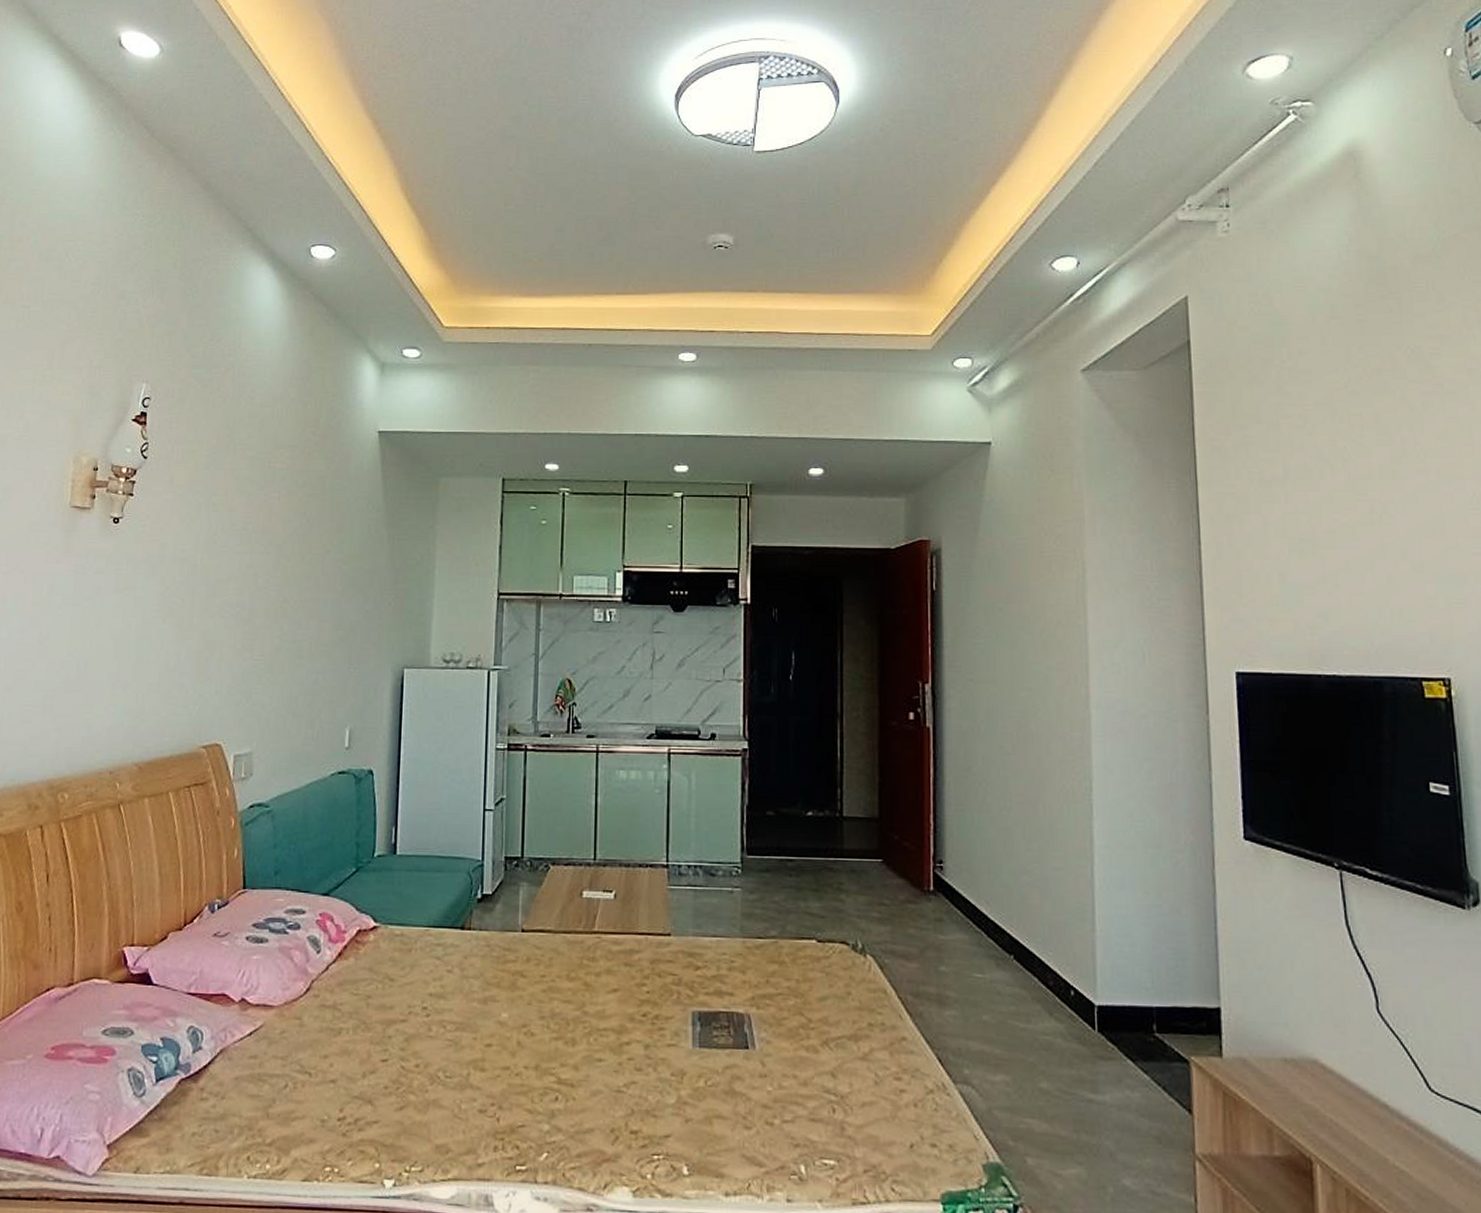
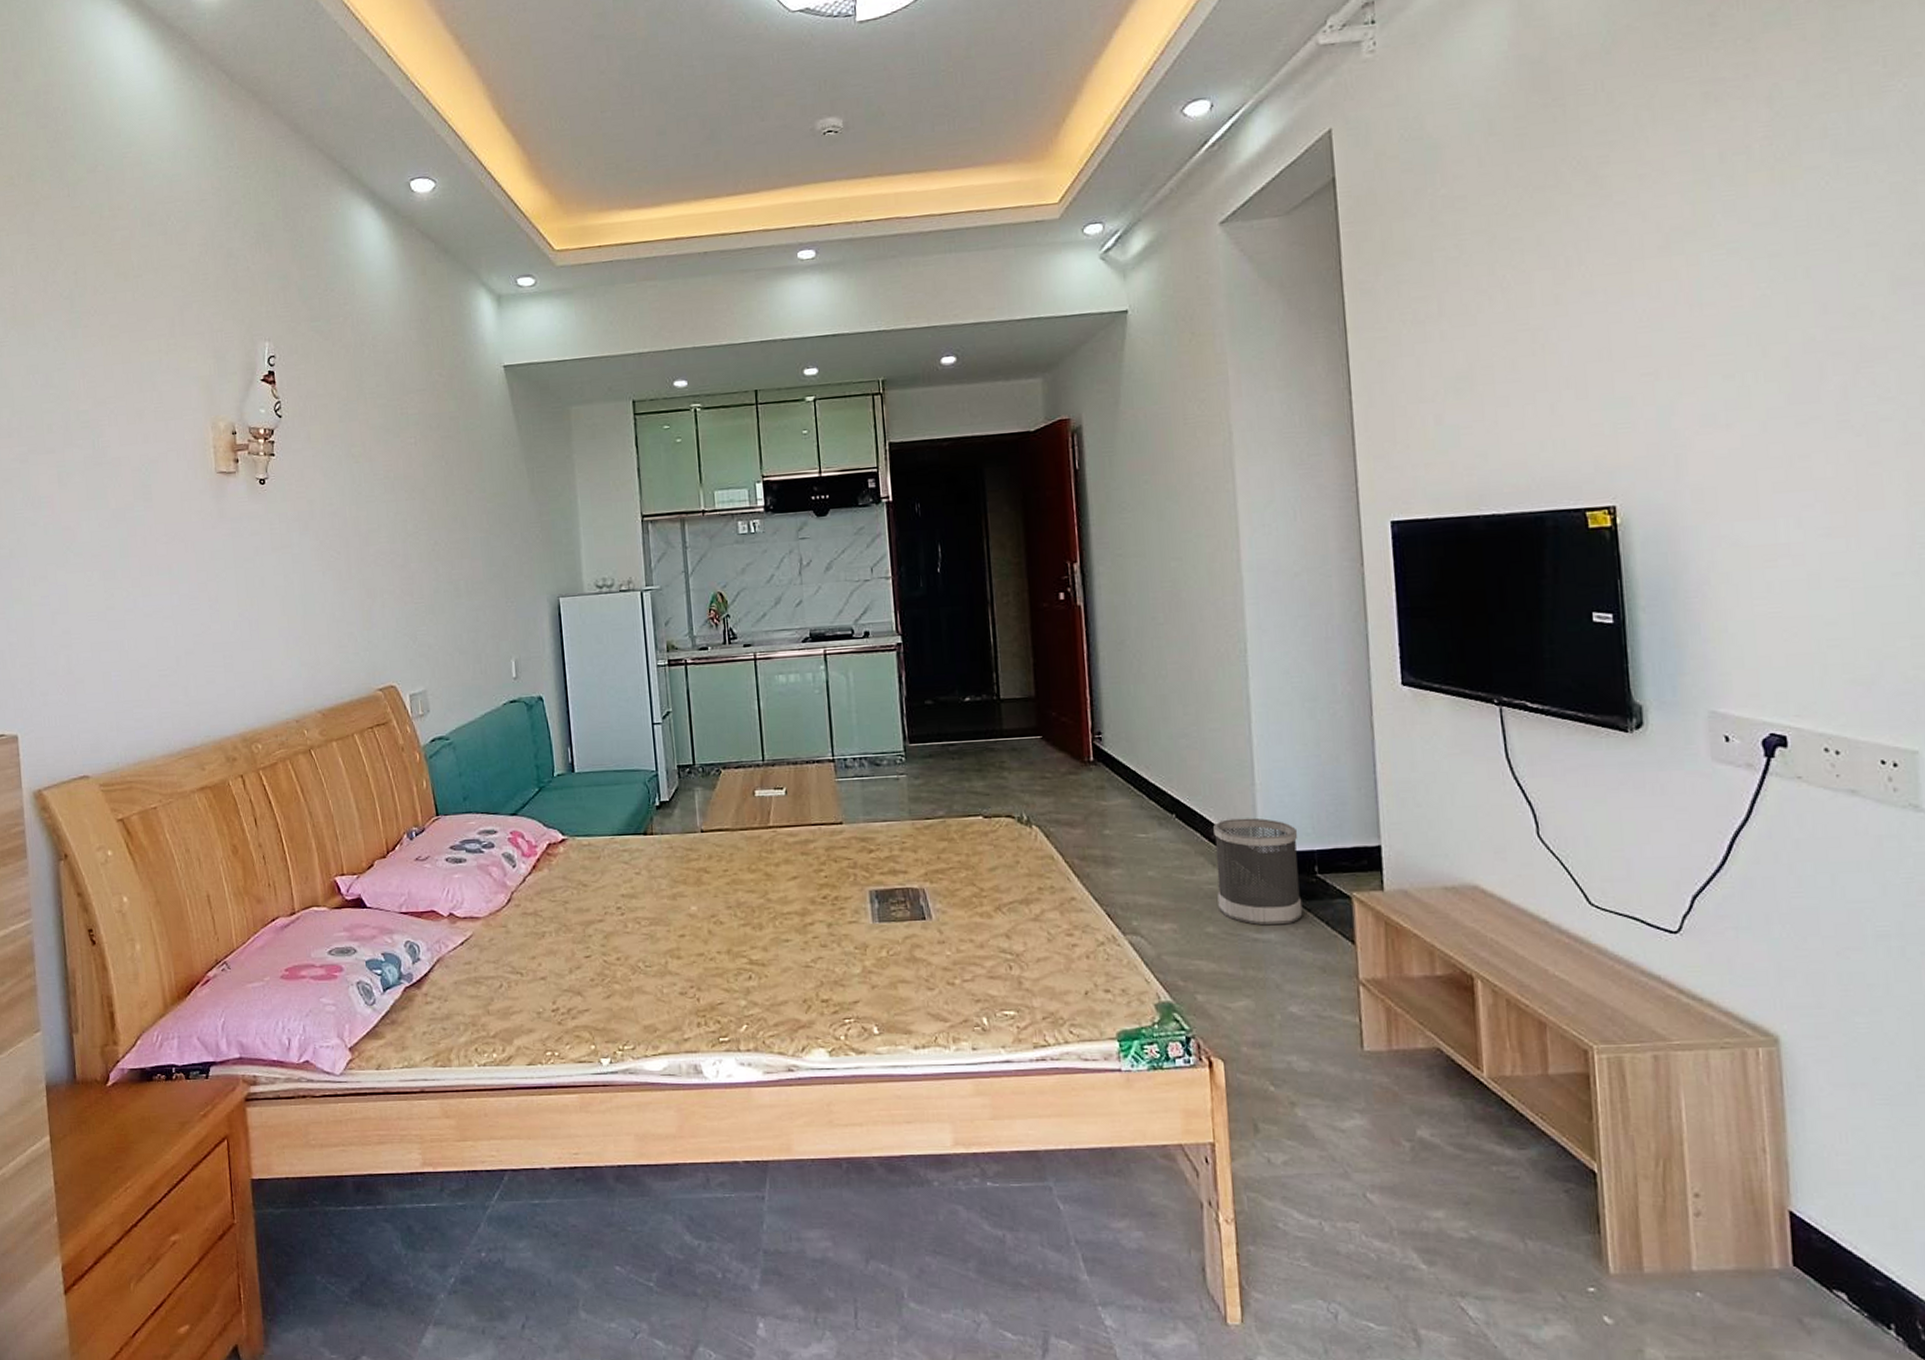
wastebasket: none [1052,965,1140,1087] -> present [1213,818,1303,926]

